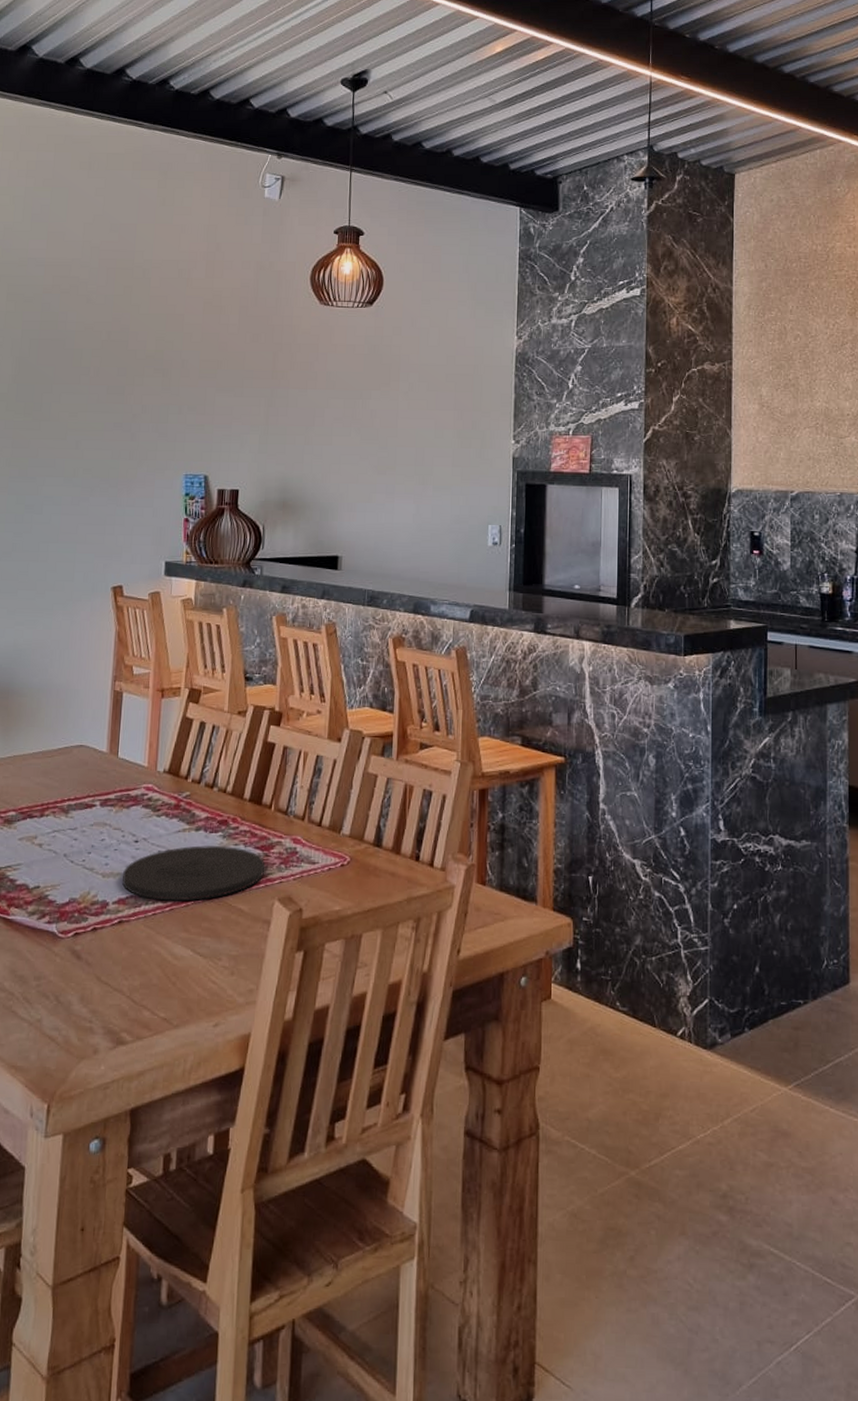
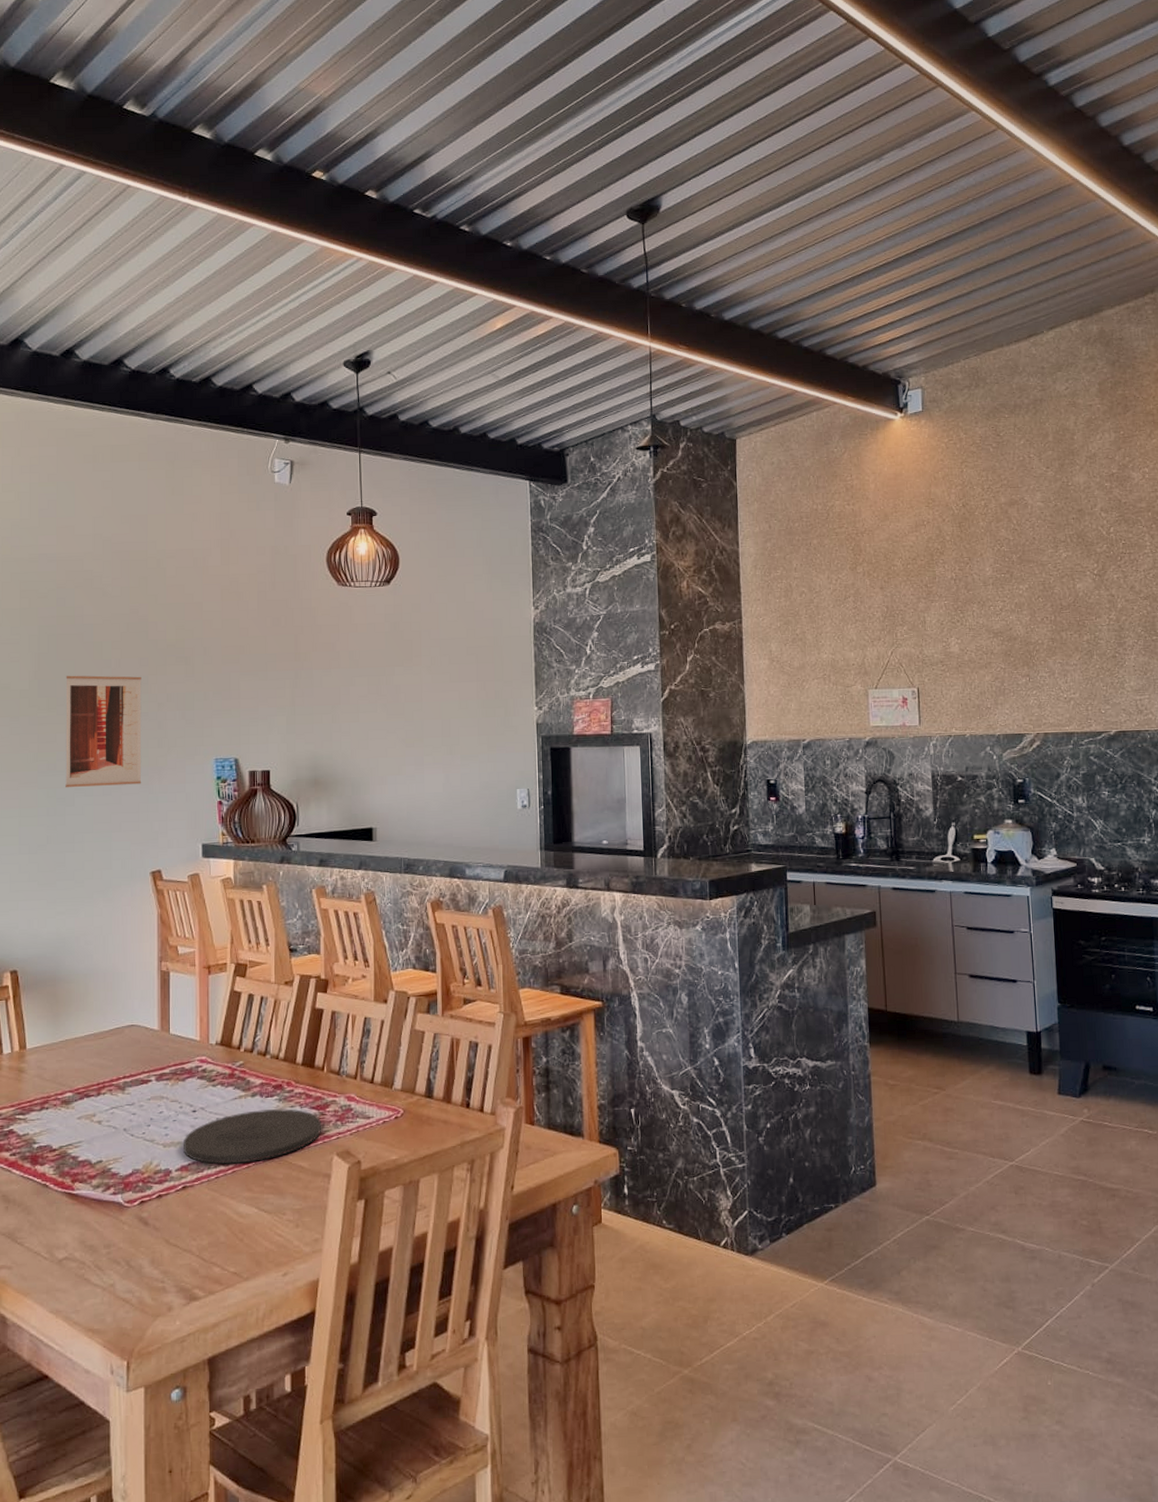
wall art: none [35,381,118,496] -> present [65,675,142,787]

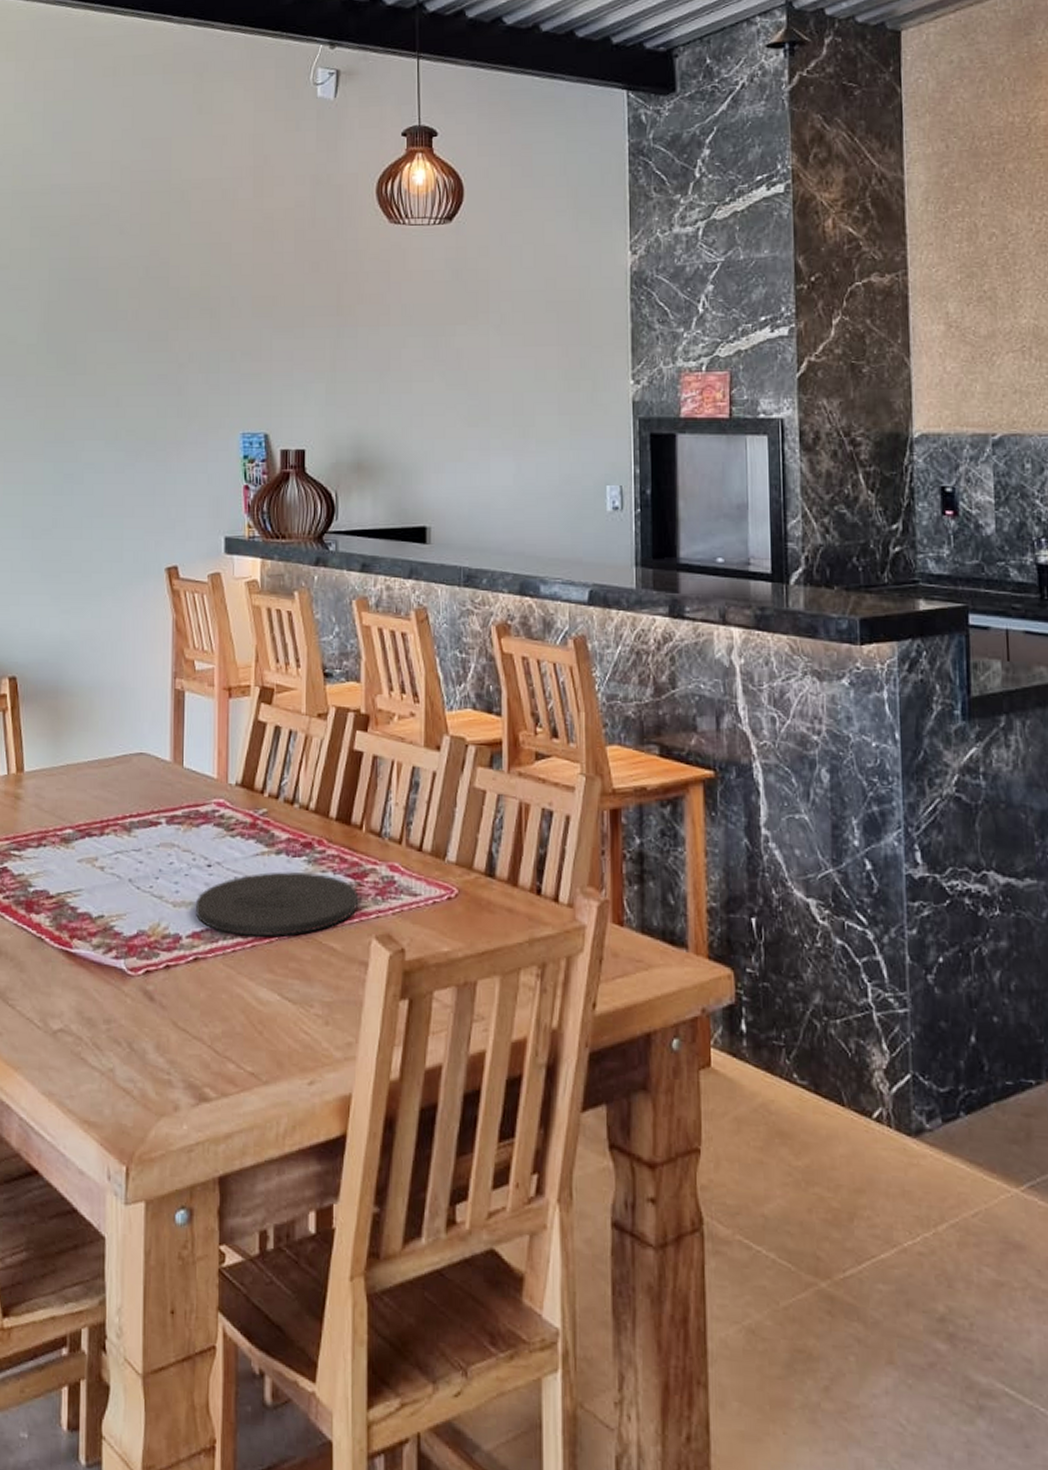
wall art: present [65,675,142,787] -> none [74,328,161,461]

